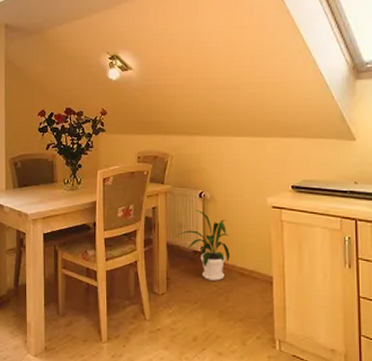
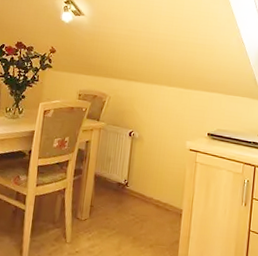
house plant: present [176,210,230,281] -> none [104,147,151,211]

